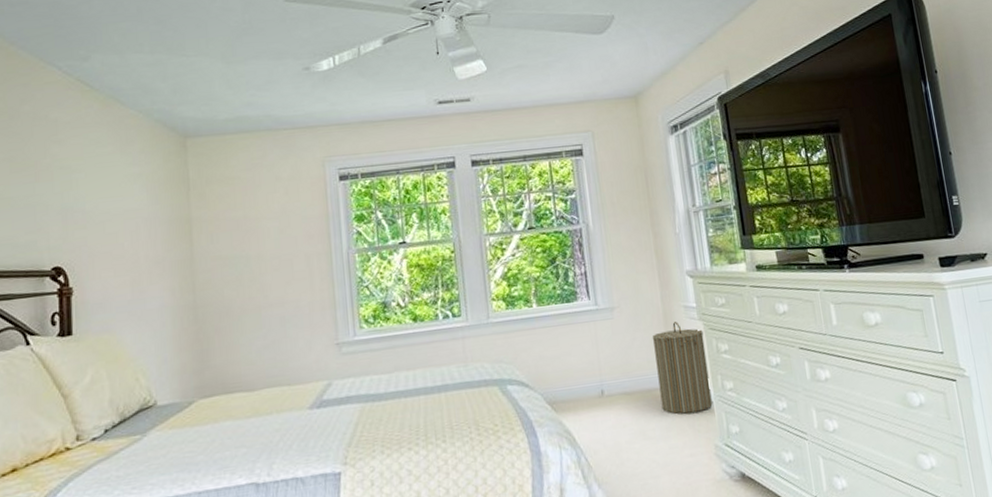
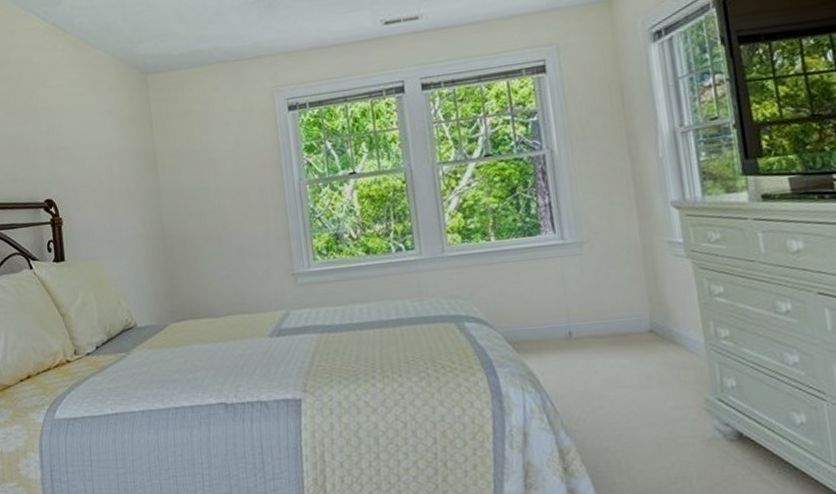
laundry hamper: present [652,322,713,415] -> none [628,259,703,363]

